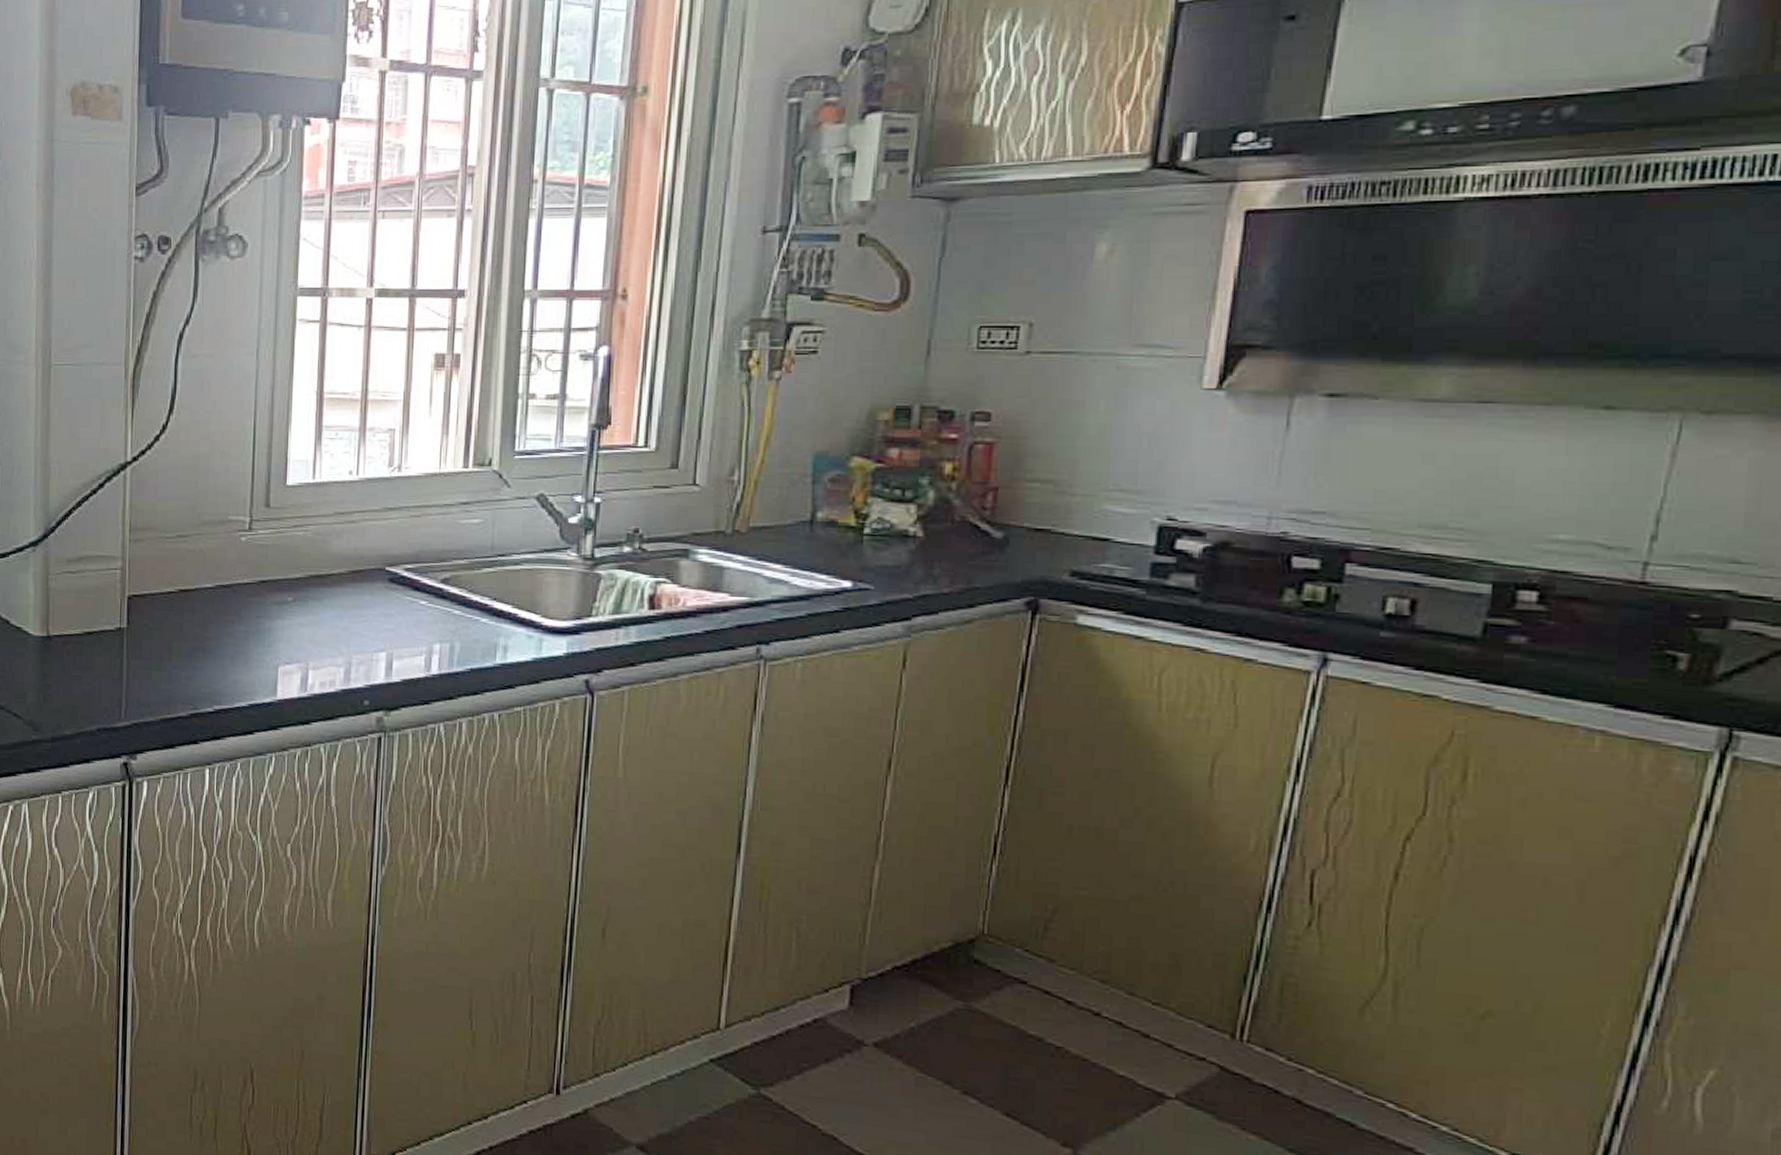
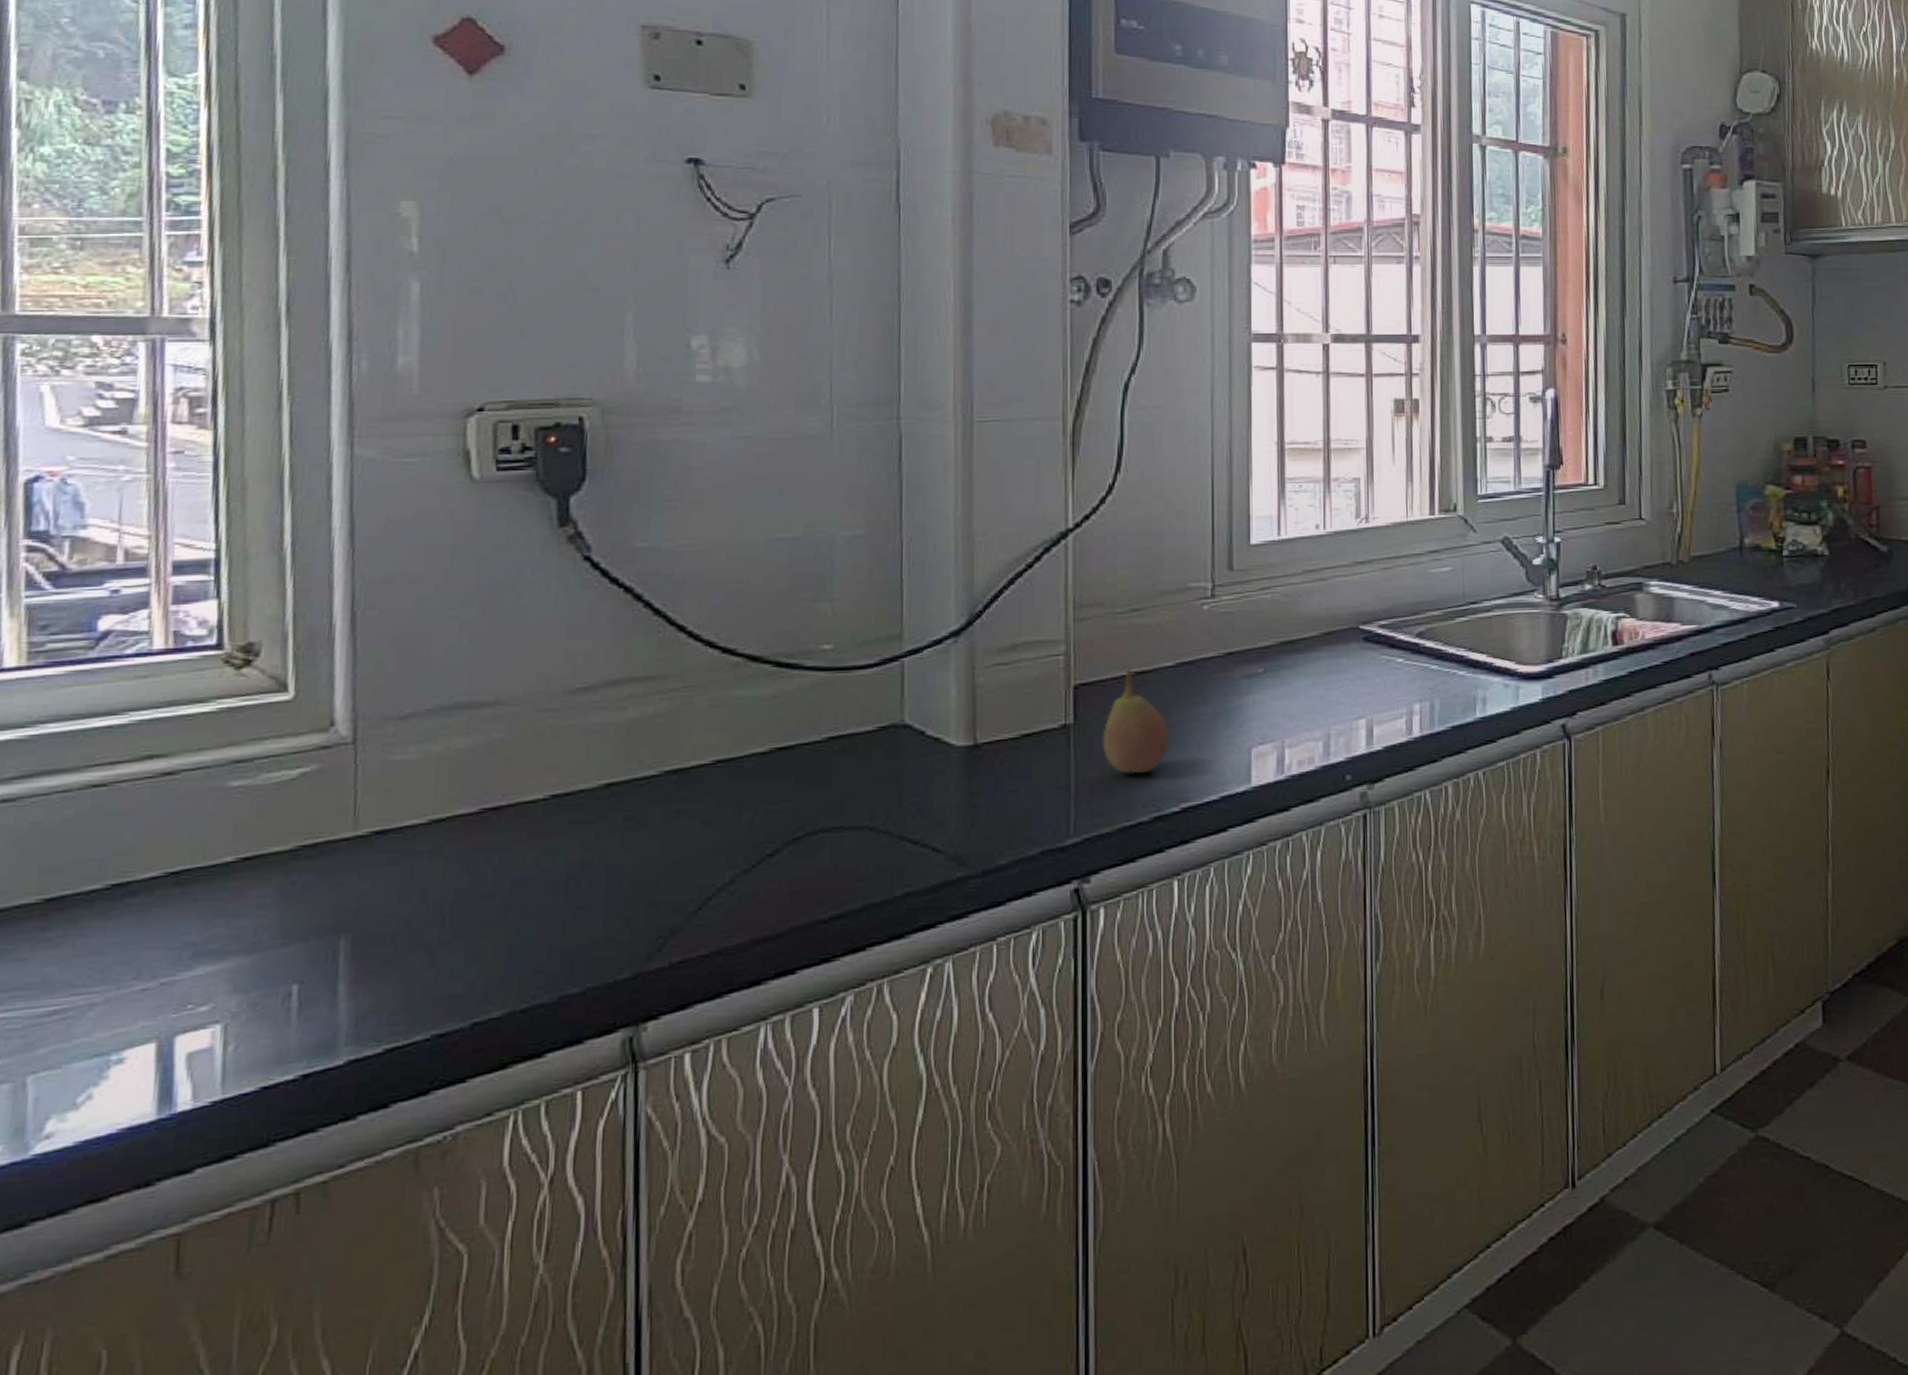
fruit: none [150,586,207,676] -> present [1102,669,1169,775]

